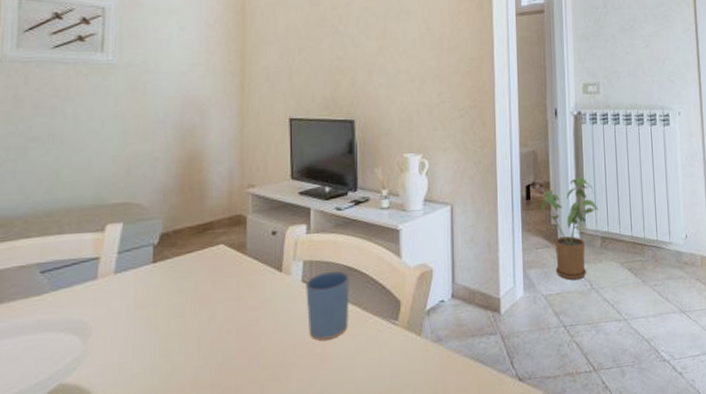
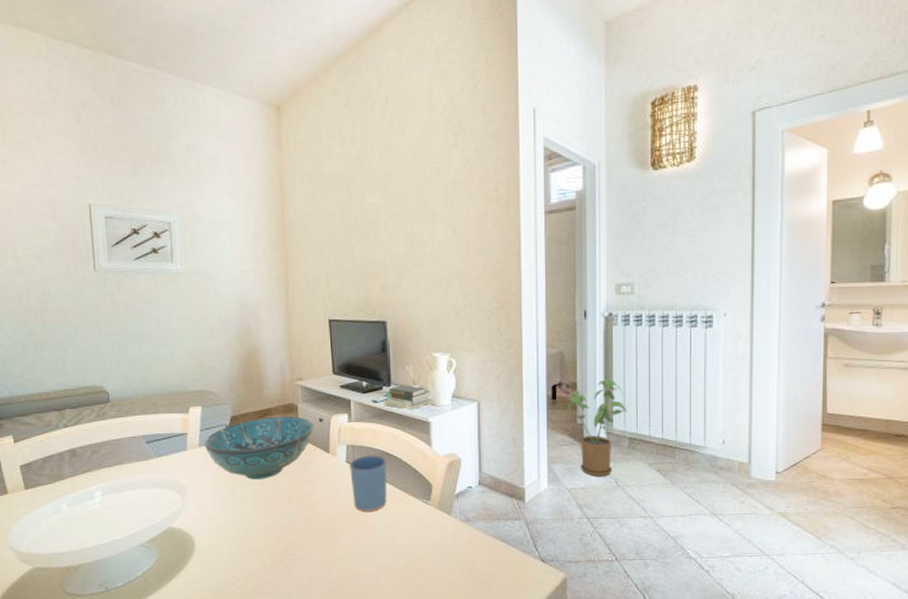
decorative bowl: none [121,230,266,311] -> present [204,416,315,480]
books: none [348,189,400,218] -> present [383,385,430,411]

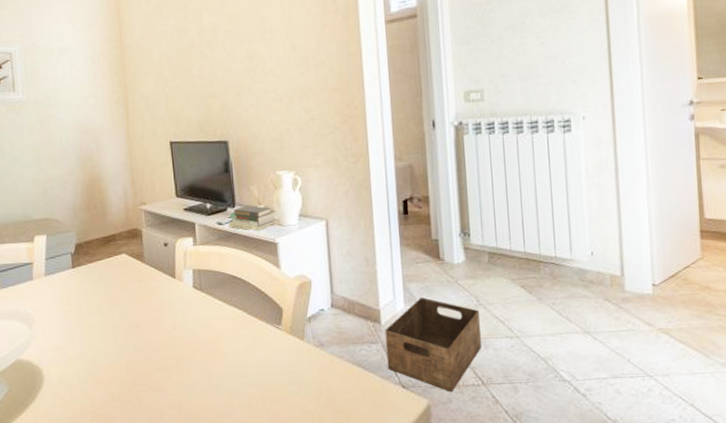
decorative bowl: present [204,416,315,480] -> none [49,242,160,308]
mug: present [349,455,387,512] -> none [196,279,236,339]
storage basket: none [528,478,617,567] -> present [384,297,481,393]
house plant: present [566,378,627,477] -> none [419,190,485,296]

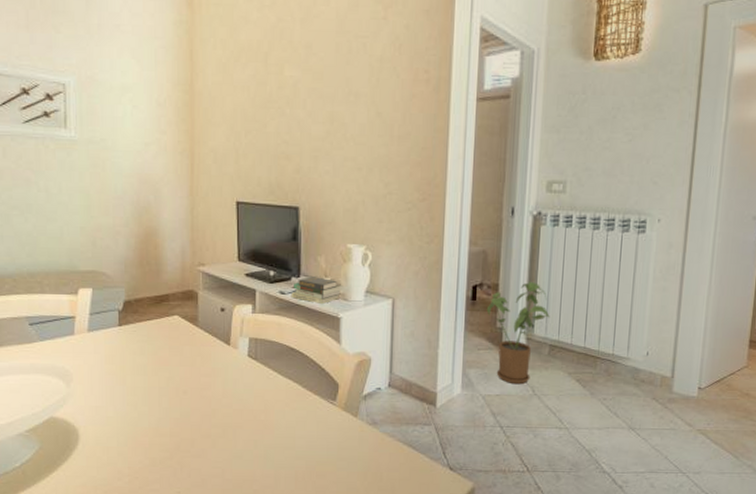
storage basket: present [384,297,481,393] -> none [437,384,533,477]
house plant: none [419,190,485,296] -> present [486,281,550,385]

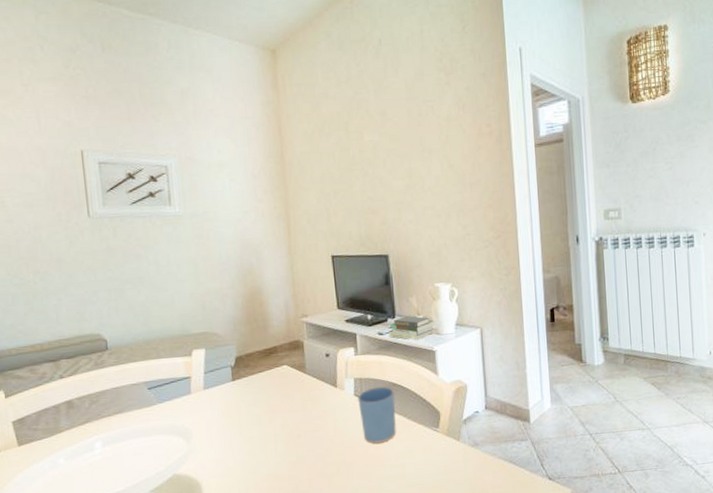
mug: none [251,349,291,410] -> present [358,386,396,444]
house plant: present [486,281,550,385] -> none [565,299,621,394]

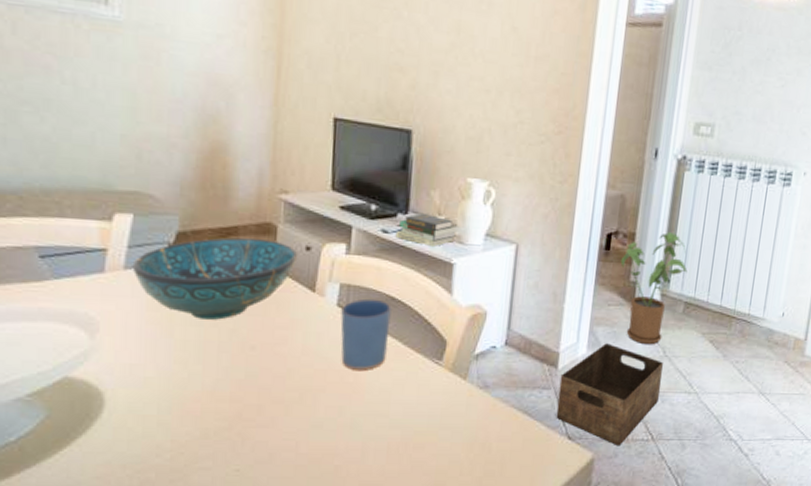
decorative bowl: none [208,353,321,419] -> present [132,237,298,320]
storage basket: none [533,397,618,481] -> present [556,343,663,446]
house plant: none [565,299,621,394] -> present [620,231,688,345]

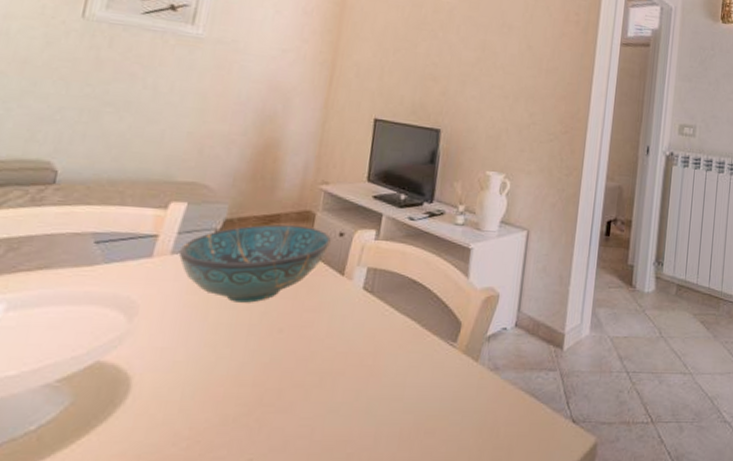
mug: present [340,298,392,370] -> none [362,282,413,353]
books: present [395,214,458,248] -> none [420,203,477,234]
storage basket: present [556,343,663,446] -> none [561,324,659,430]
house plant: present [620,231,688,345] -> none [619,219,678,326]

